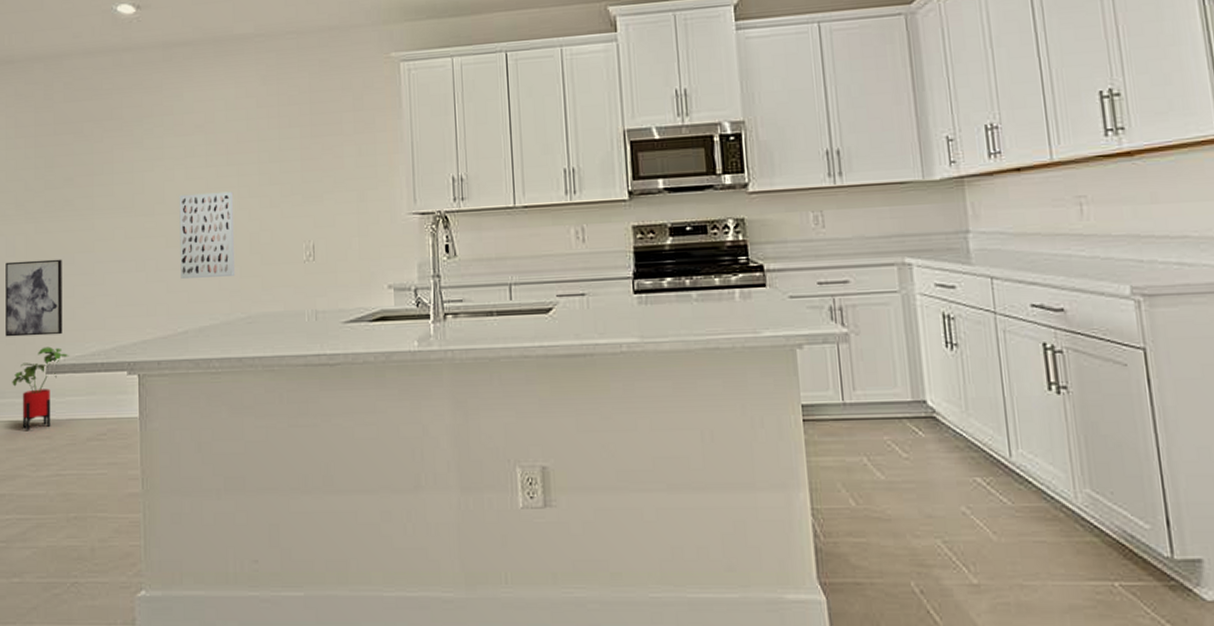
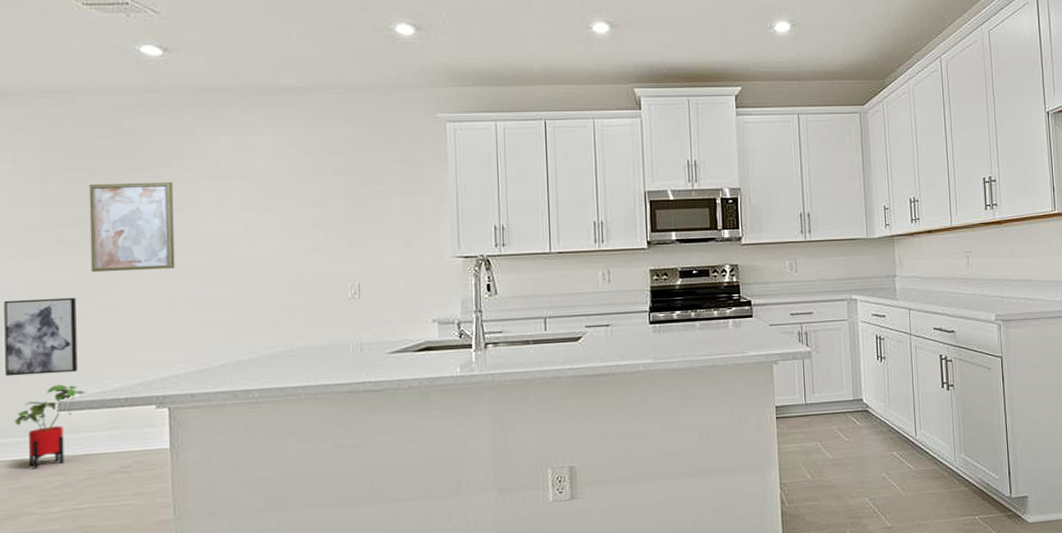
wall art: none [73,140,145,235] -> present [88,181,175,273]
wall art: present [179,191,235,279] -> none [214,233,276,316]

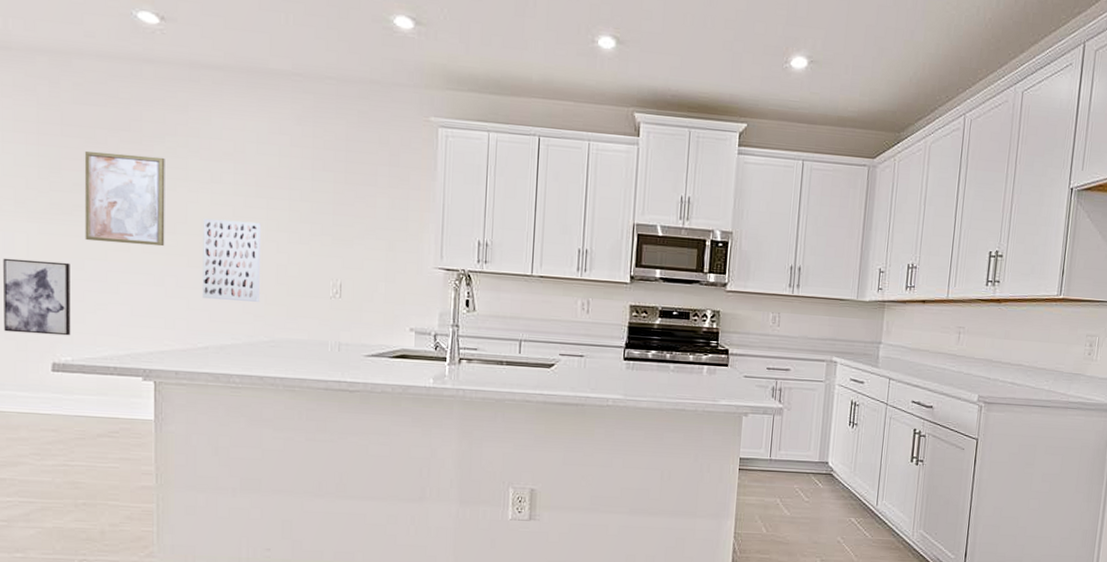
house plant: present [15,384,86,469] -> none [12,345,78,423]
wall art: none [214,233,276,316] -> present [202,218,262,302]

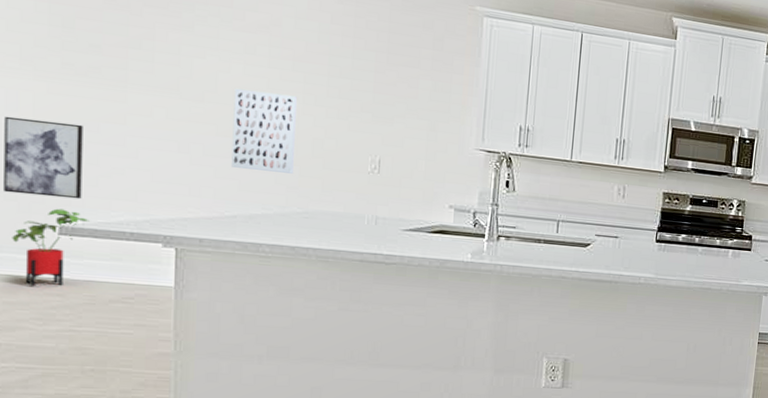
house plant: none [12,345,78,423] -> present [12,208,89,287]
wall art: present [84,151,165,247] -> none [101,13,194,114]

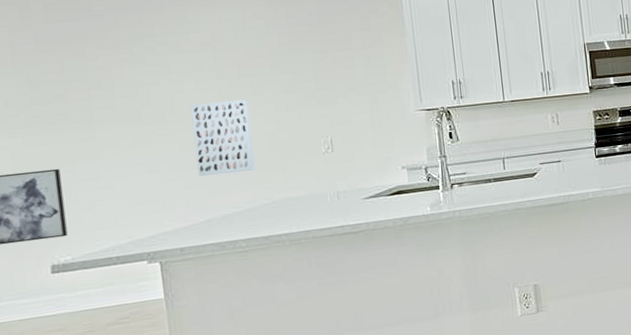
house plant: present [12,208,89,287] -> none [9,248,78,328]

